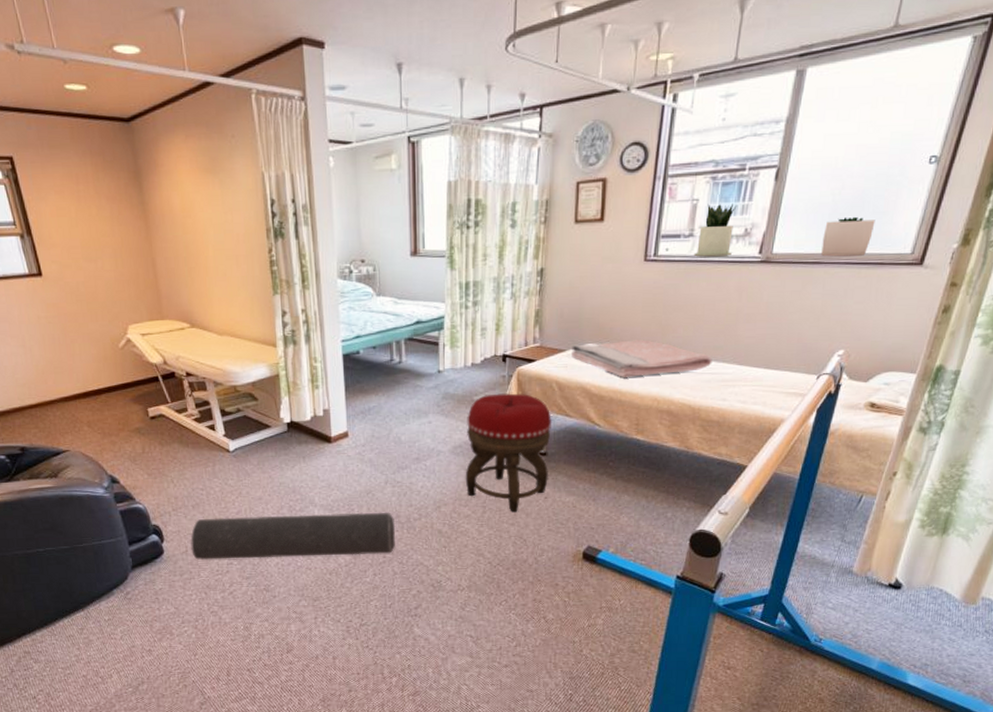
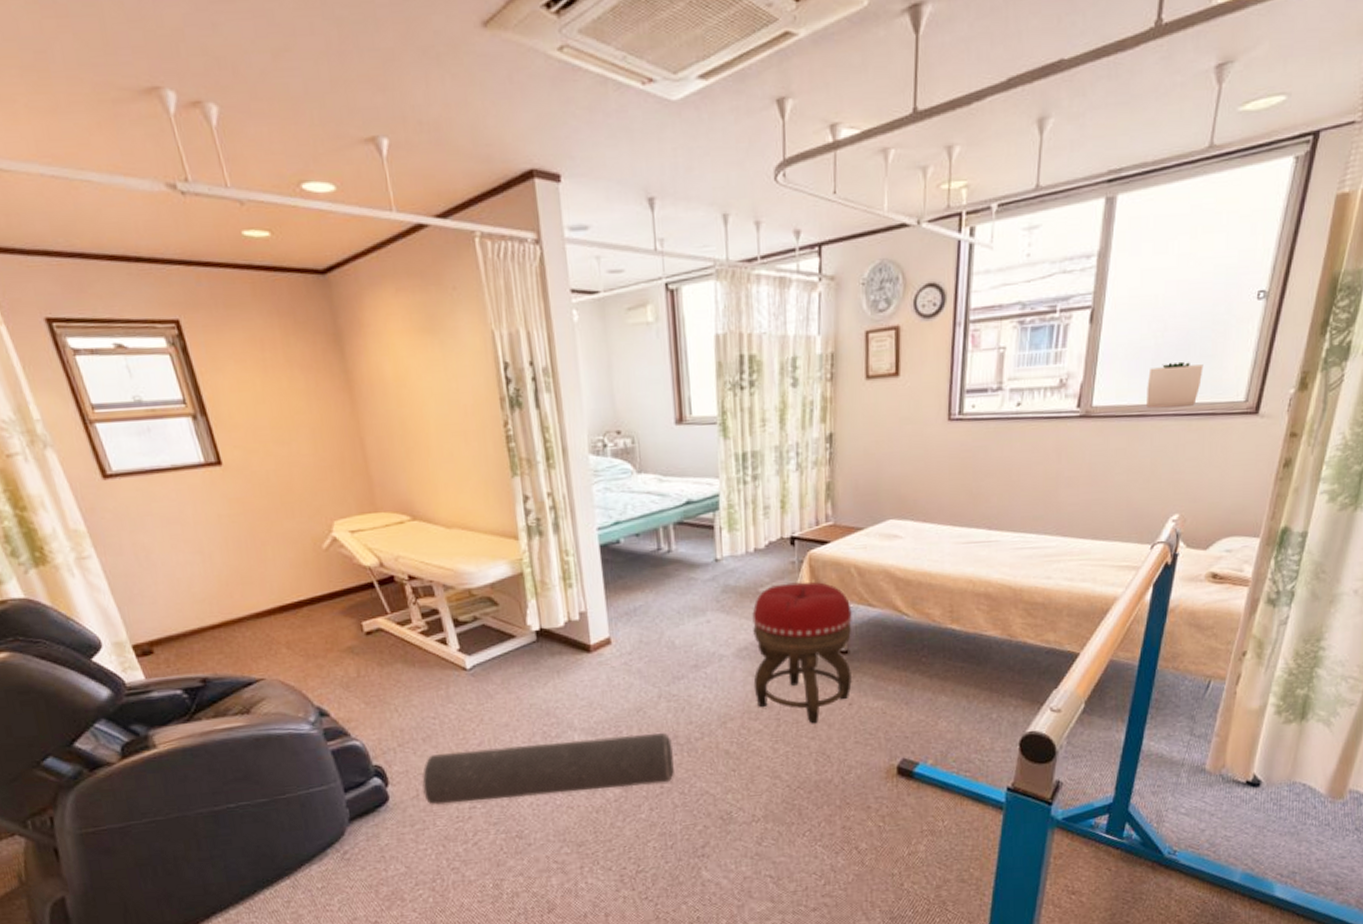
towel: present [572,339,712,377] -> none [870,511,1032,557]
planter: present [693,203,737,258] -> none [1003,351,1049,414]

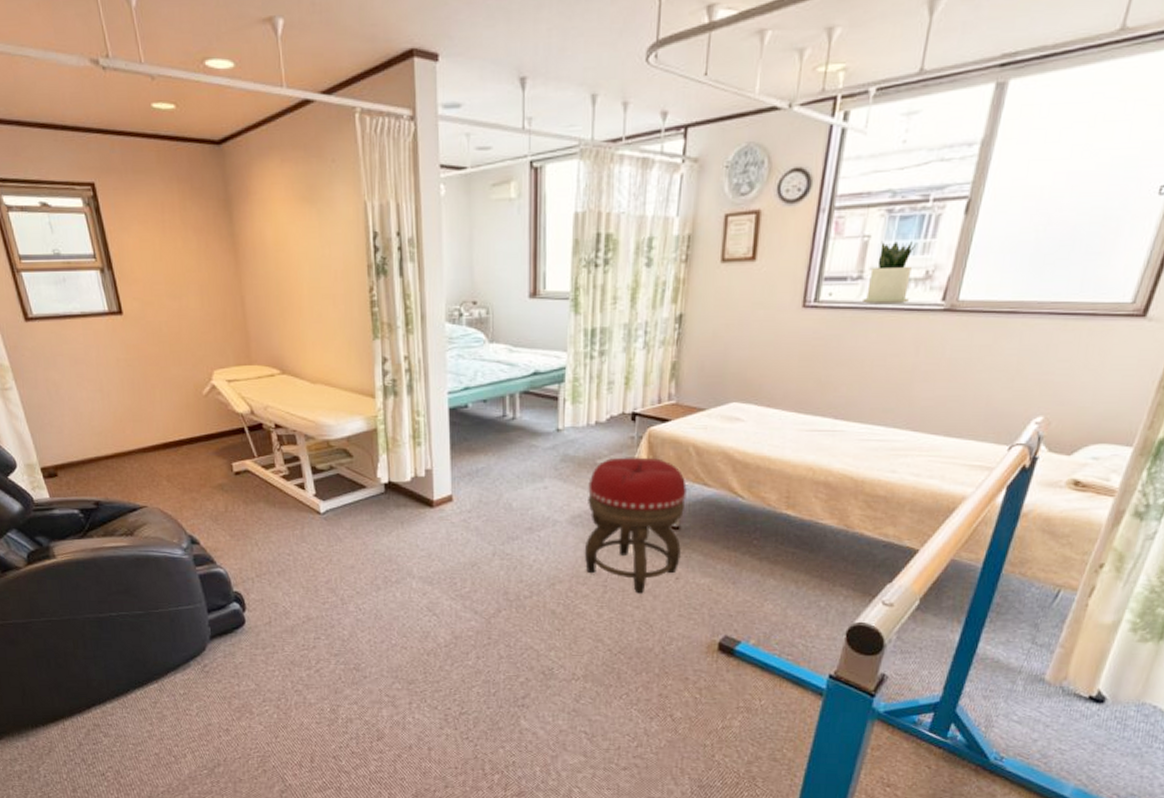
foam roller: present [421,733,674,805] -> none [274,586,503,635]
planter: none [1003,351,1049,414] -> present [861,240,917,305]
planter: present [1146,361,1204,409] -> none [1019,257,1088,306]

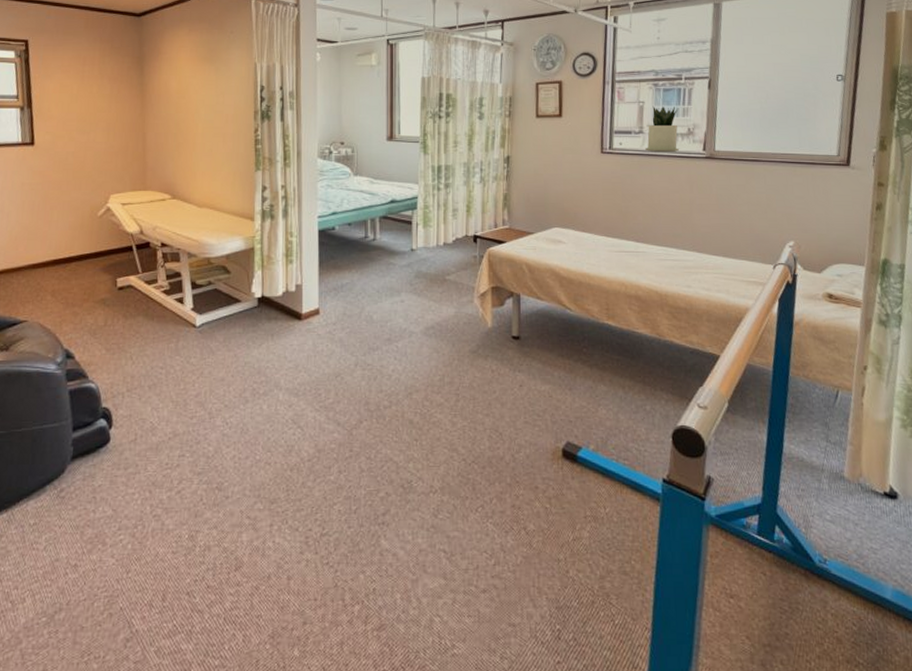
footstool: present [584,457,688,594] -> none [437,274,524,402]

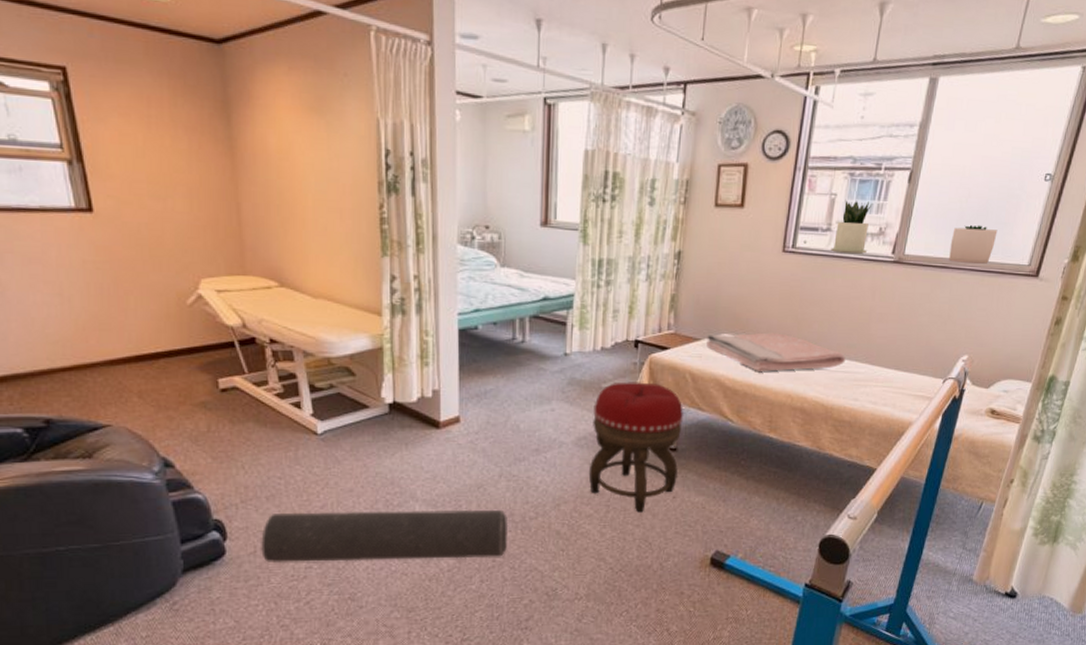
foam roller: none [141,398,365,450] -> present [261,509,509,562]
footstool: none [437,274,524,402] -> present [588,382,684,513]
towel: none [539,225,673,261] -> present [706,332,846,372]
planter: none [757,122,801,156] -> present [949,224,998,264]

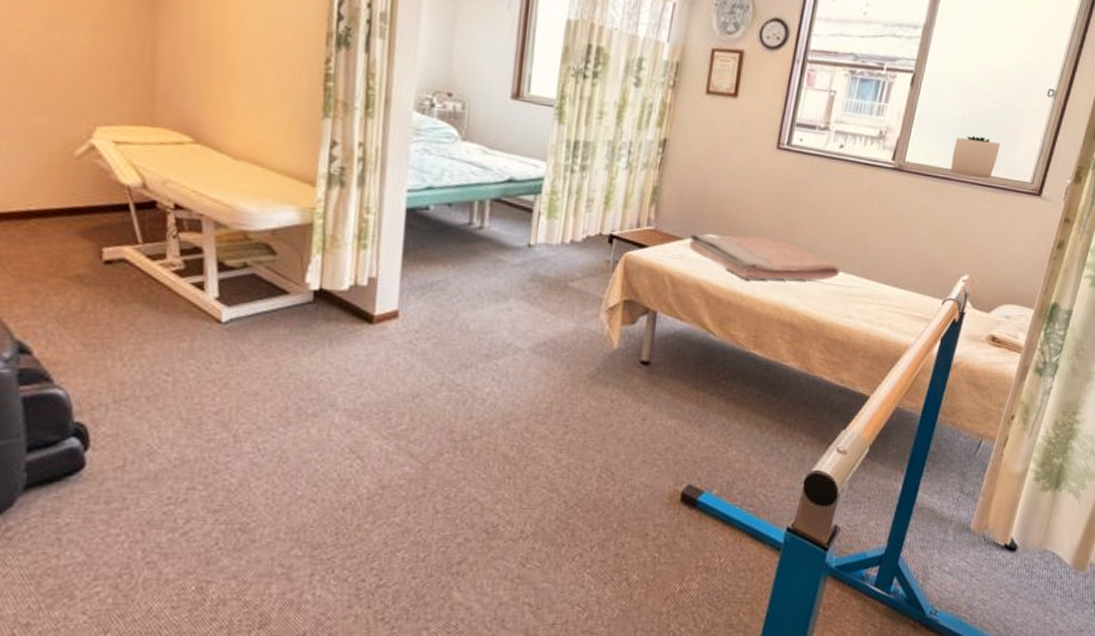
foam roller: present [261,509,509,562] -> none [132,418,447,484]
footstool: present [588,382,684,513] -> none [545,281,661,436]
planter: present [830,199,873,255] -> none [827,97,873,158]

